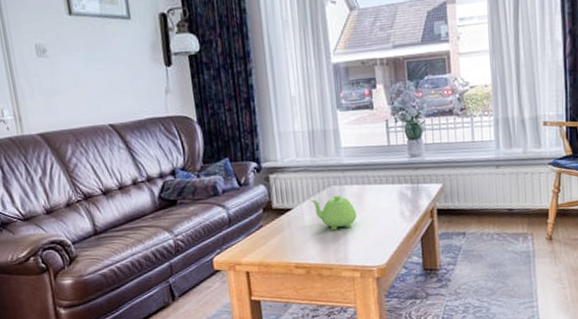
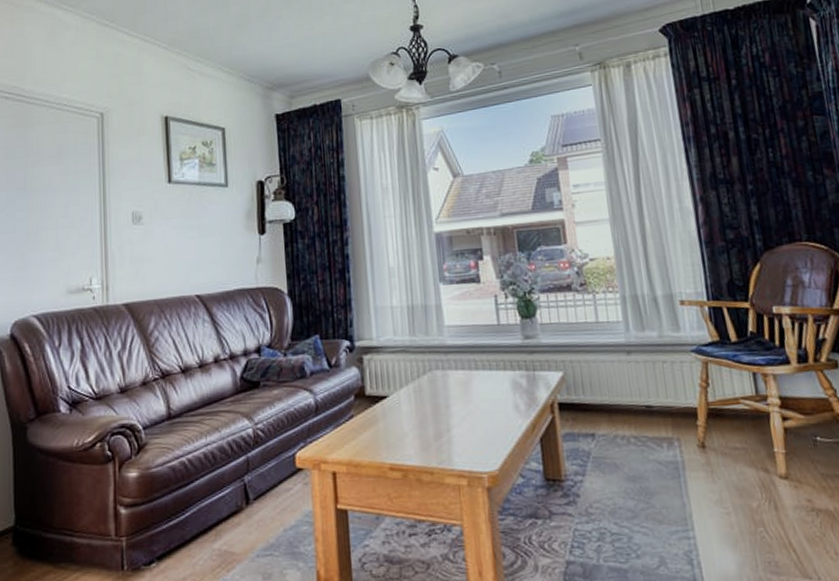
teapot: present [310,195,357,231] -> none [409,381,463,425]

